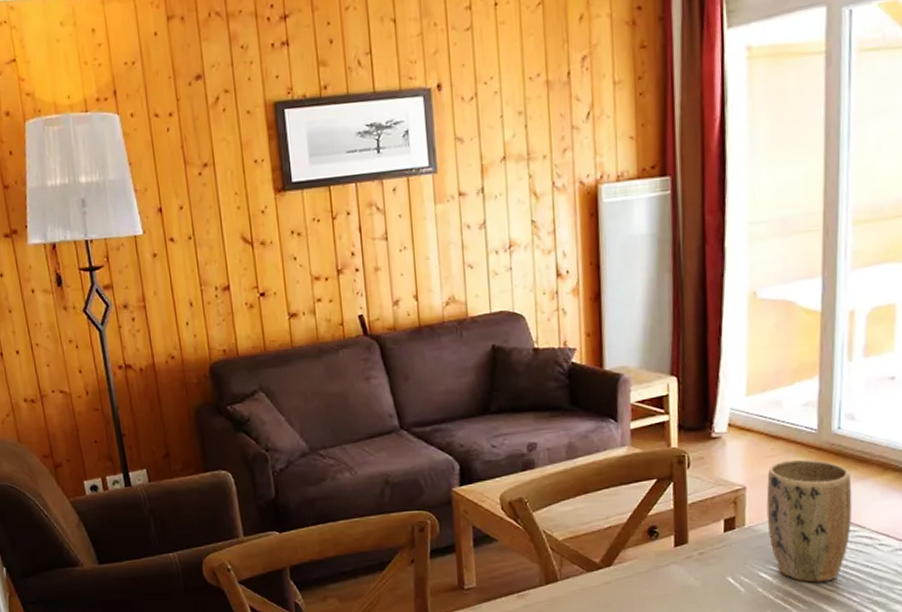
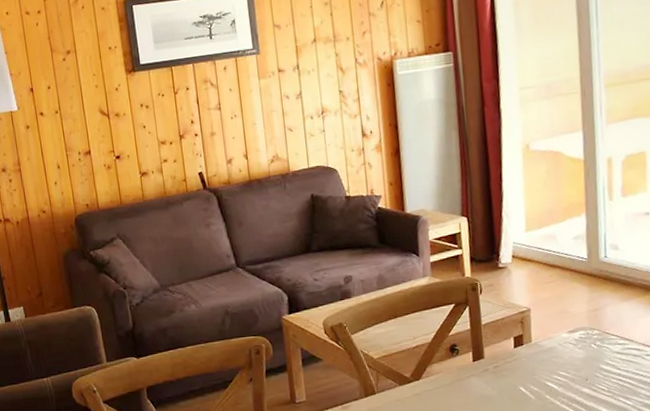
plant pot: present [766,459,853,583] -> none [548,284,622,390]

